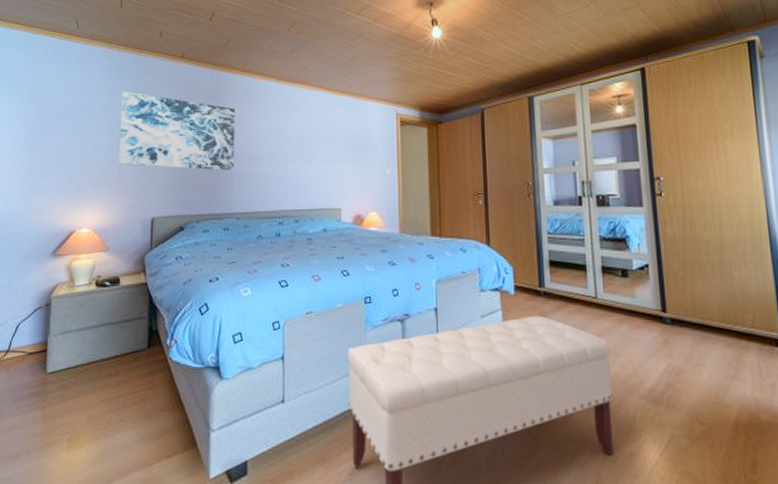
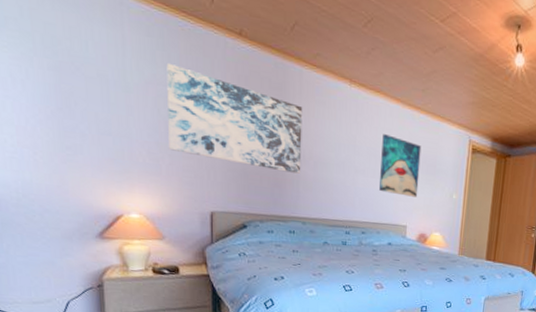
wall art: none [310,121,350,178] -> present [379,134,422,197]

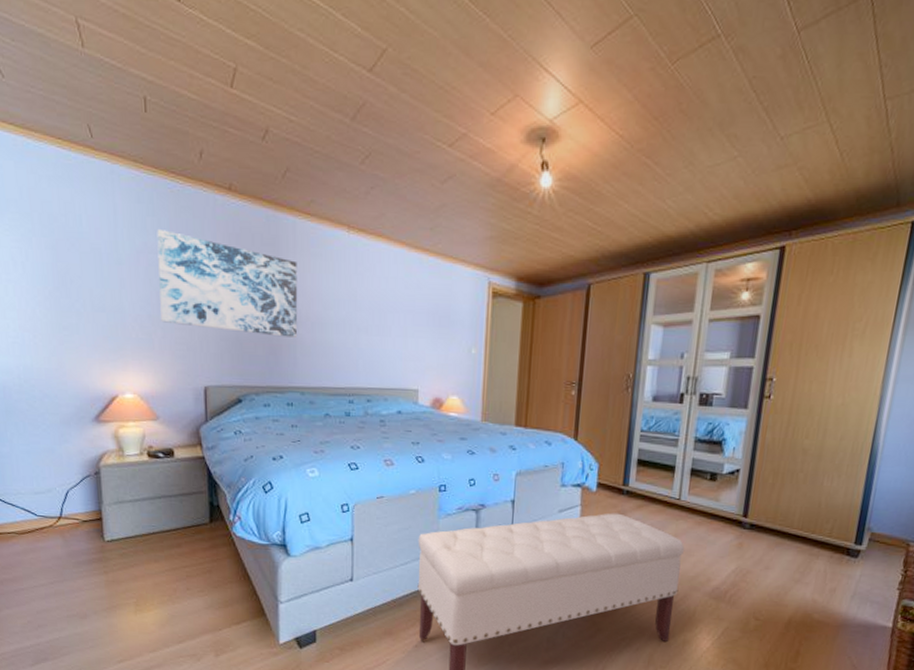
wall art: present [379,134,422,197] -> none [385,284,432,355]

